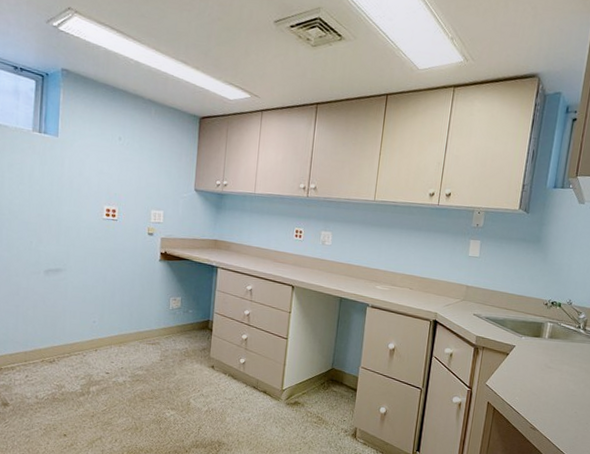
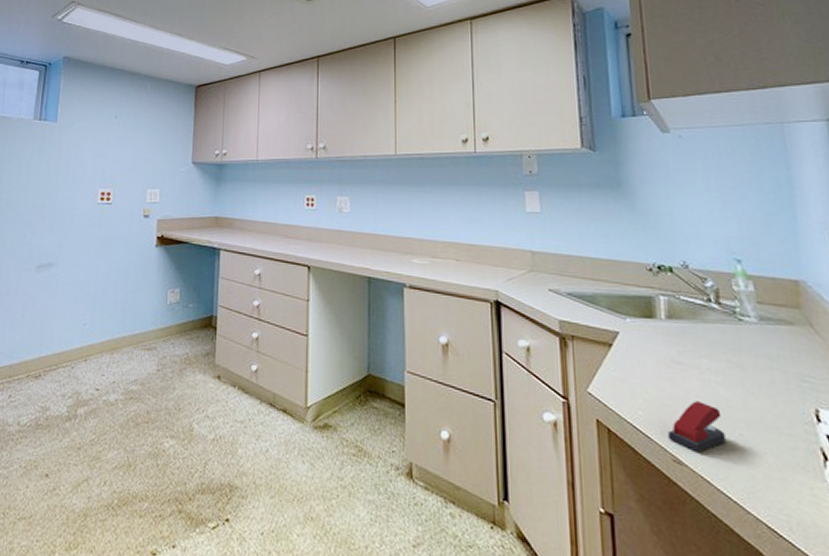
stapler: none [531,392,567,423] -> present [668,401,726,453]

